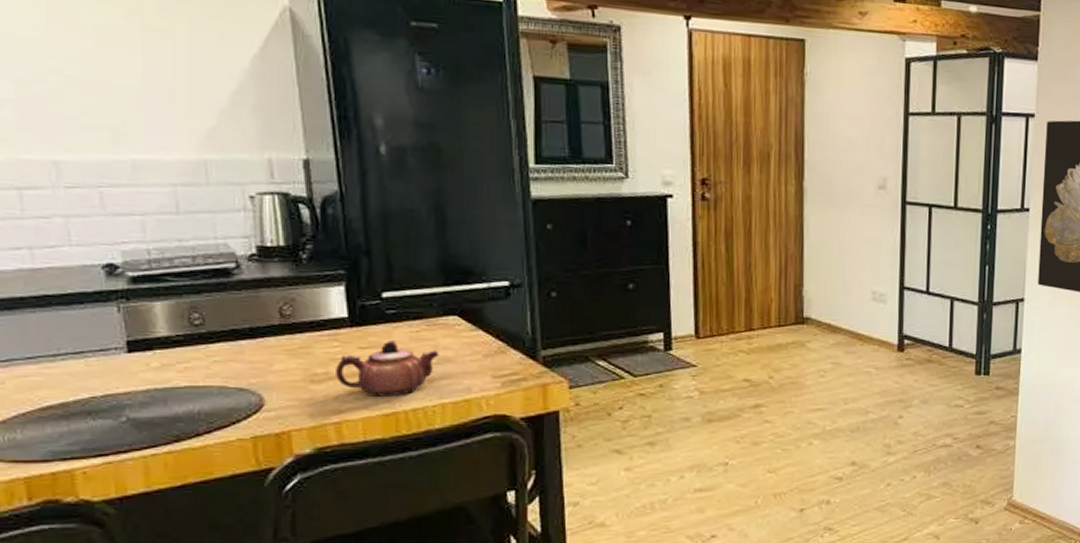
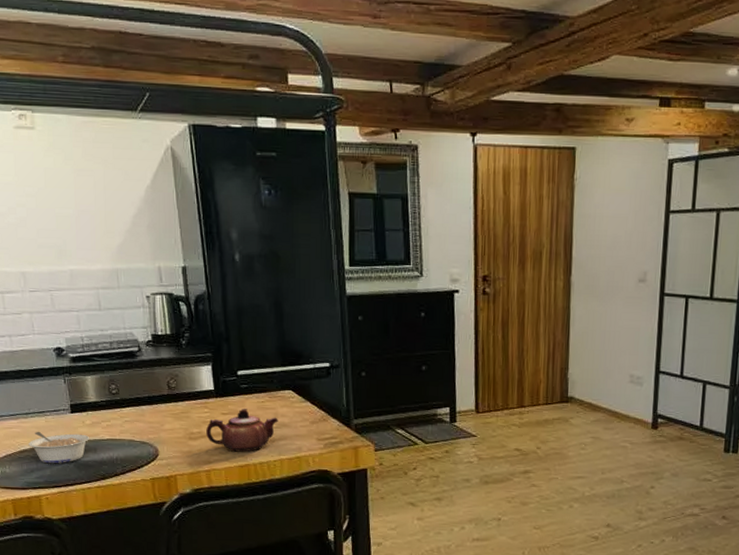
legume: none [56,379,157,424] -> present [28,431,90,464]

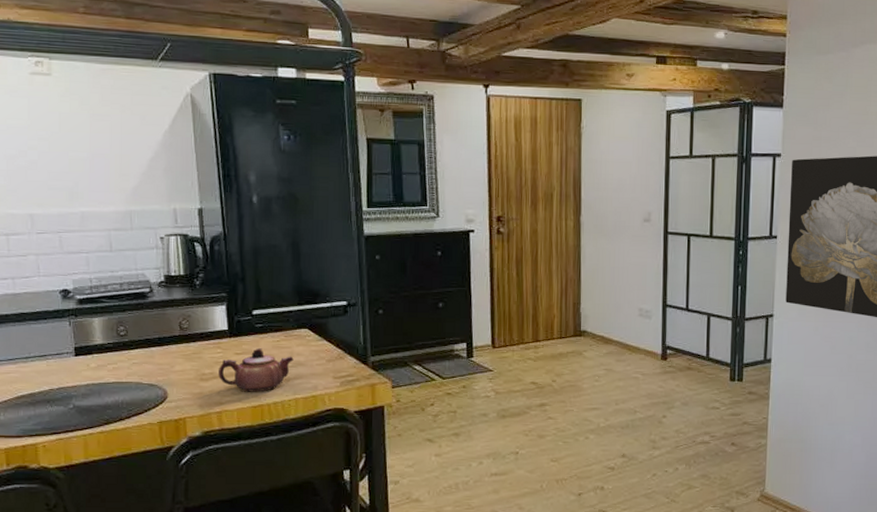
legume: present [28,431,90,464] -> none [27,375,94,410]

